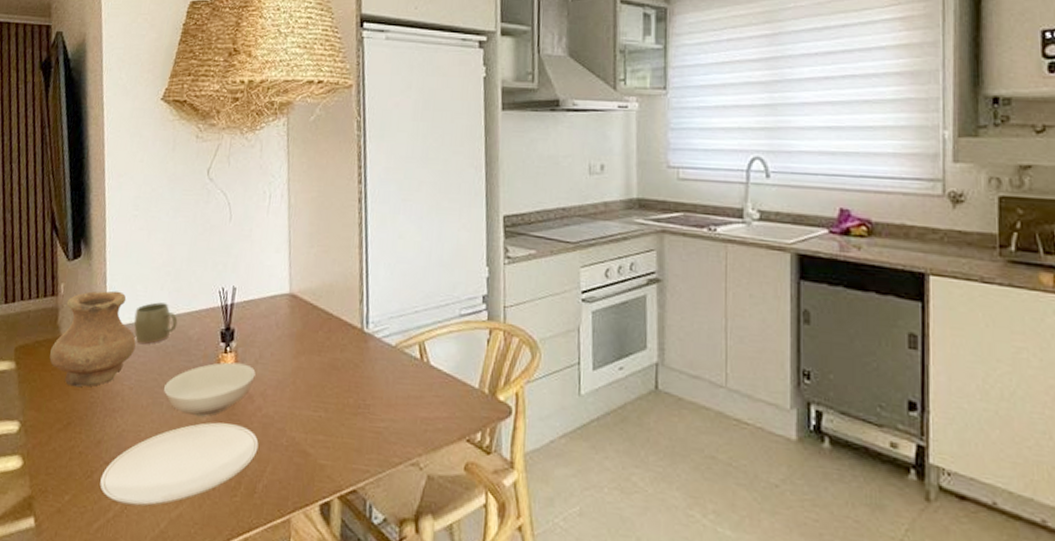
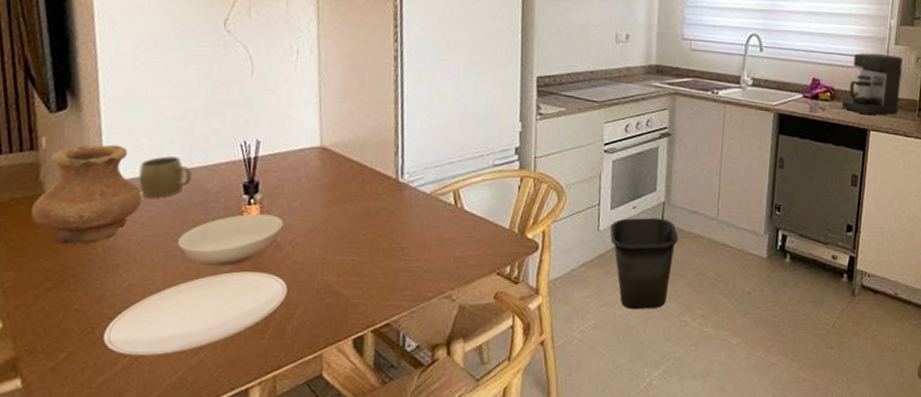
waste bin: none [593,381,678,498] -> present [610,217,679,310]
coffee maker: none [884,174,968,255] -> present [841,53,903,115]

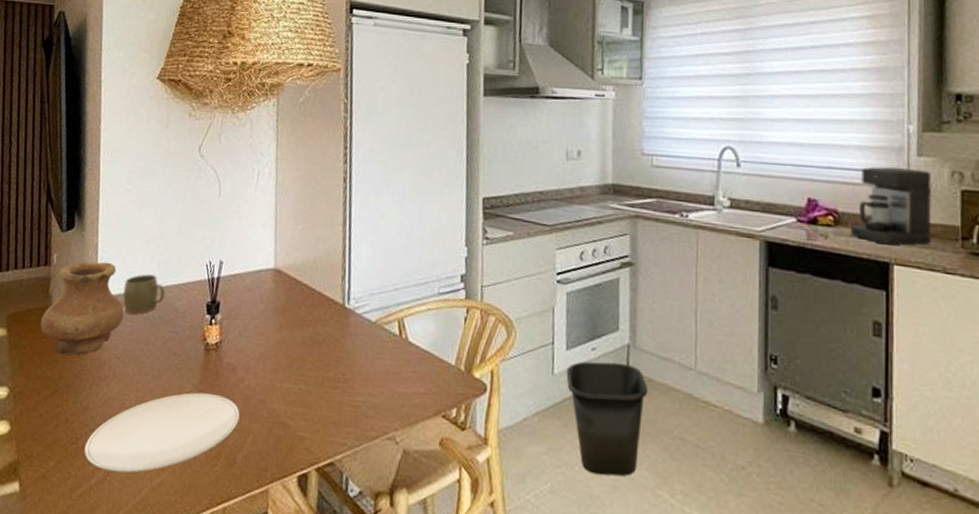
bowl: present [177,213,284,266] -> none [149,334,239,386]

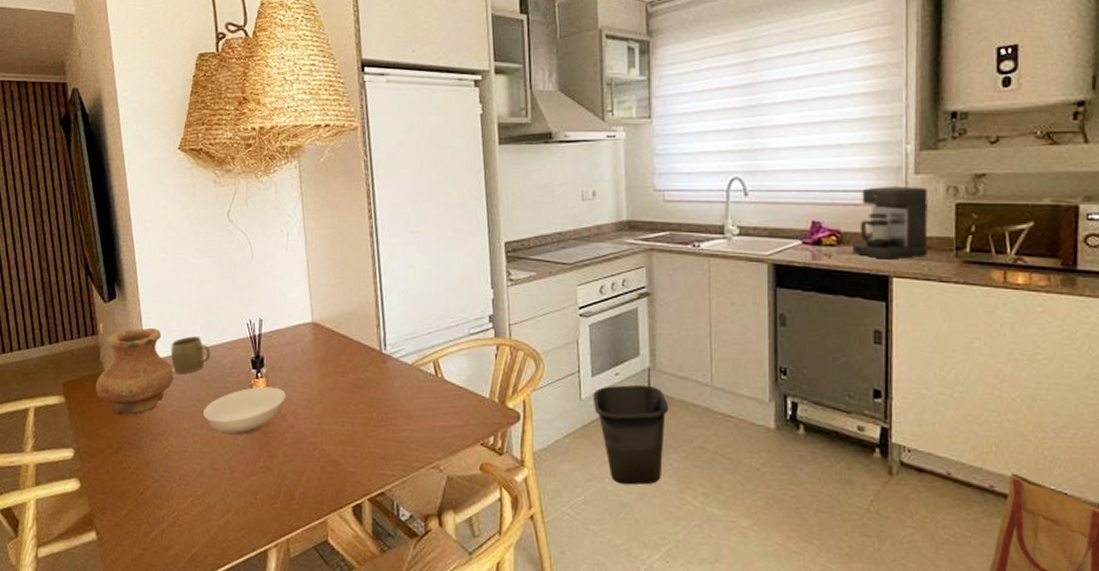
plate: present [84,392,240,474] -> none [152,440,293,517]
bowl: none [149,334,239,386] -> present [202,386,286,435]

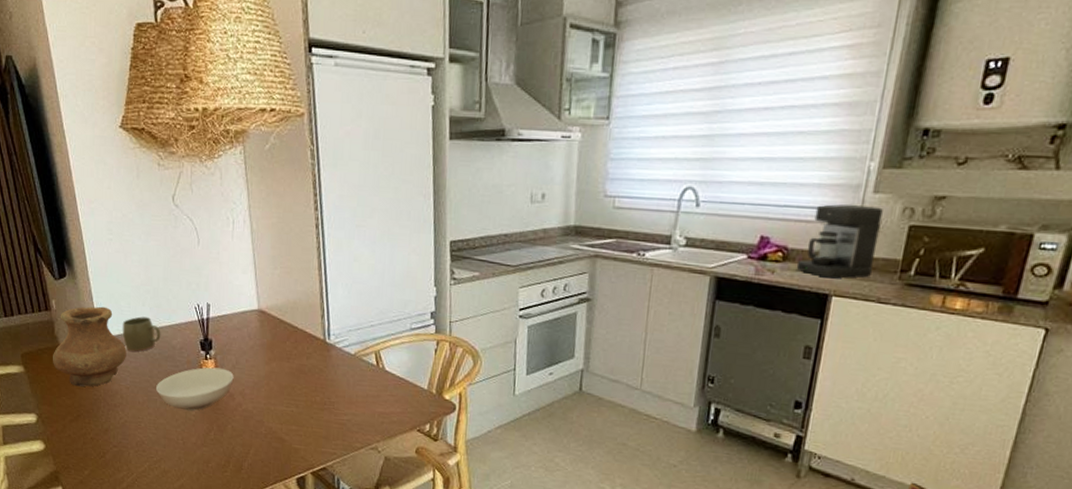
waste bin: present [593,384,669,485] -> none [525,384,598,474]

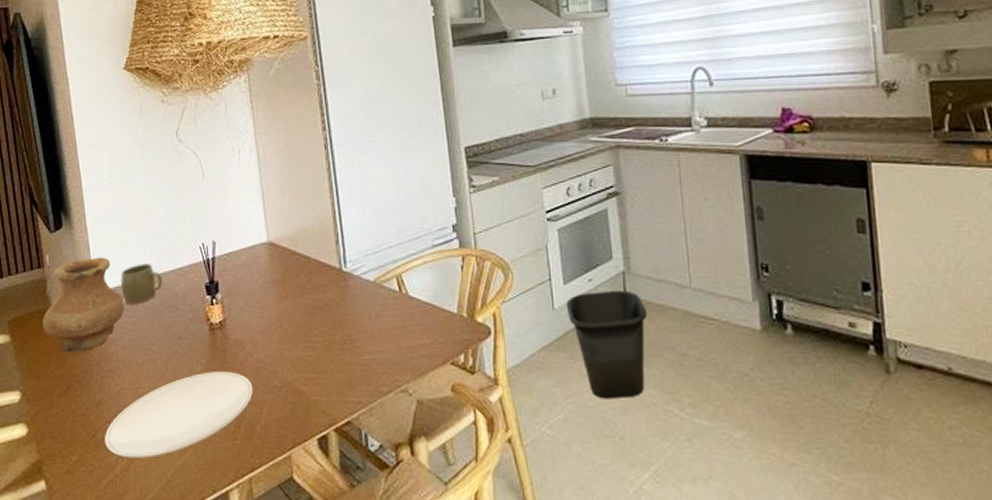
plate: none [112,415,242,479] -> present [105,372,253,459]
bowl: present [155,367,234,410] -> none [155,313,243,367]
waste bin: none [525,384,598,474] -> present [566,290,648,399]
coffee maker: present [796,204,883,278] -> none [825,66,905,144]

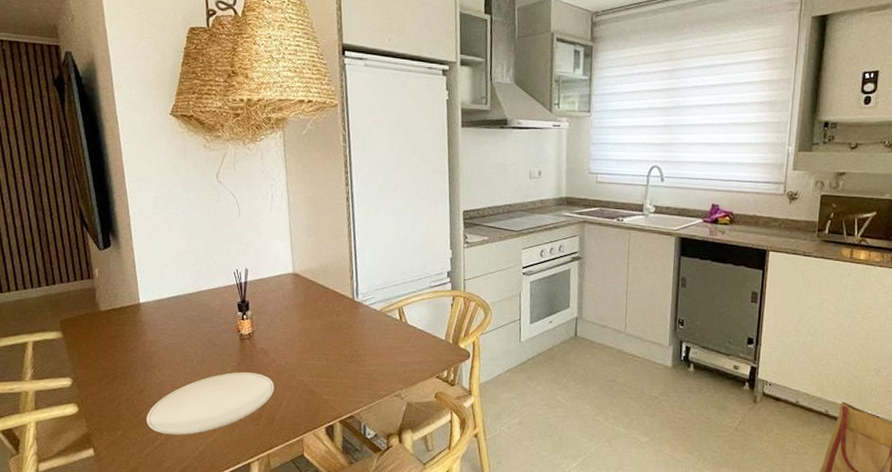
vase: present [43,257,125,353] -> none [92,273,166,350]
mug: present [120,264,163,304] -> none [162,282,201,315]
waste bin: present [566,290,648,399] -> none [530,331,591,410]

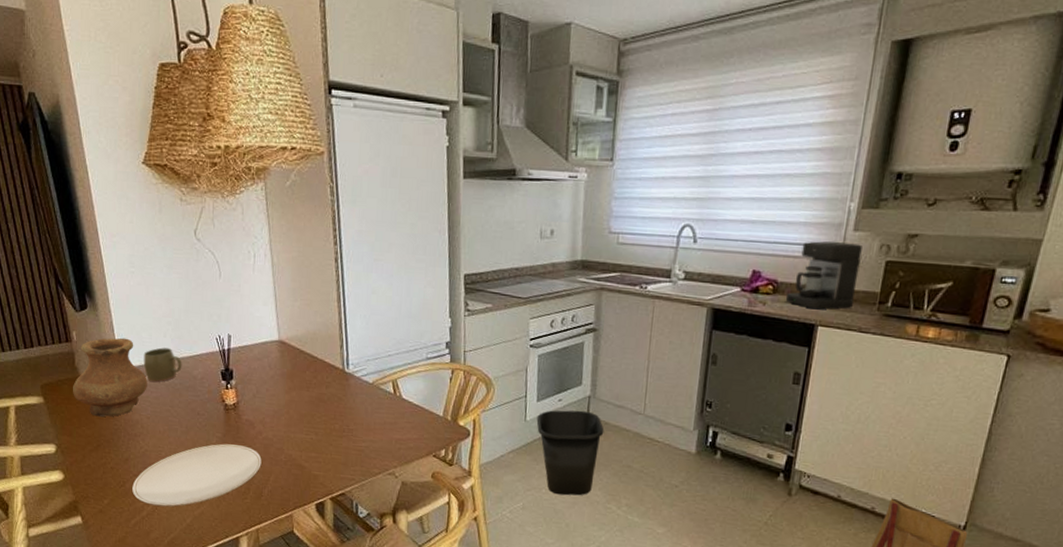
vase: none [92,273,166,350] -> present [73,337,147,417]
mug: none [162,282,201,315] -> present [143,347,182,382]
waste bin: none [530,331,591,410] -> present [536,410,605,496]
coffee maker: none [740,178,801,237] -> present [785,241,862,310]

